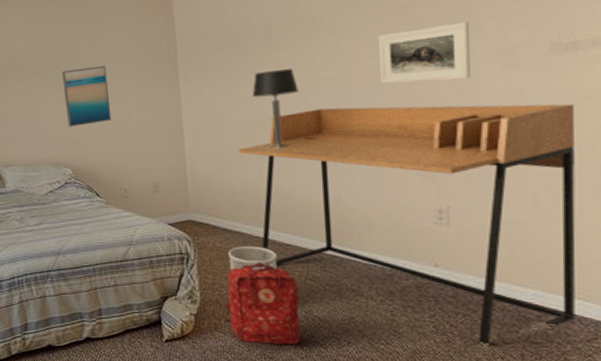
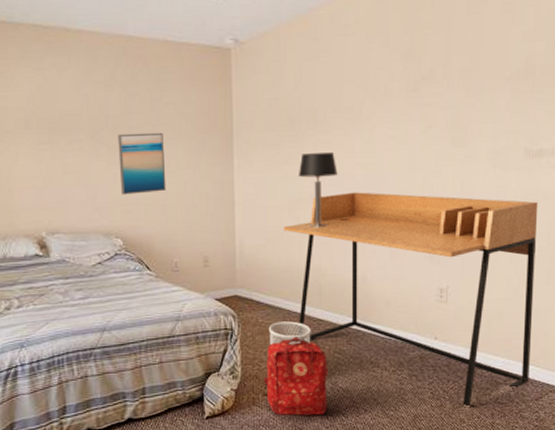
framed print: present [377,22,470,84] -> none [402,124,470,175]

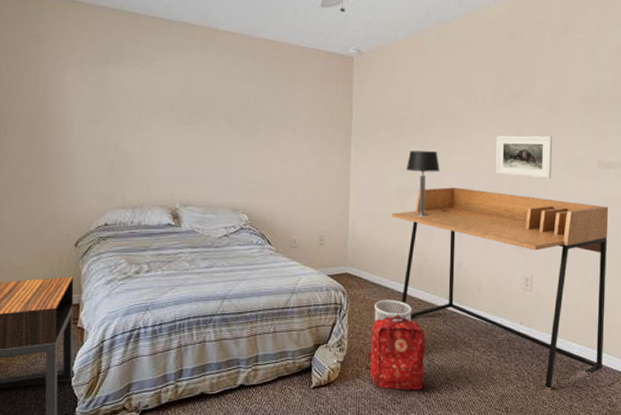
wall art: present [118,132,167,195] -> none [250,121,291,176]
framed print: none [402,124,470,175] -> present [495,135,552,178]

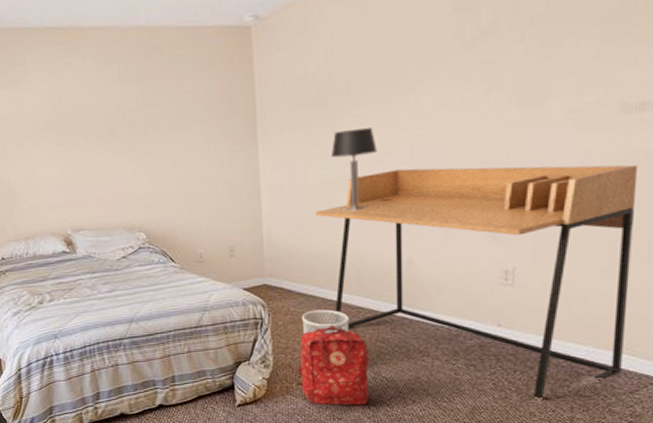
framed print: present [495,135,552,178] -> none [457,81,546,144]

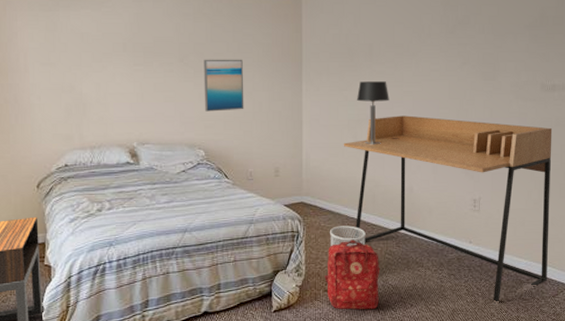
wall art: none [135,122,188,189] -> present [203,59,244,112]

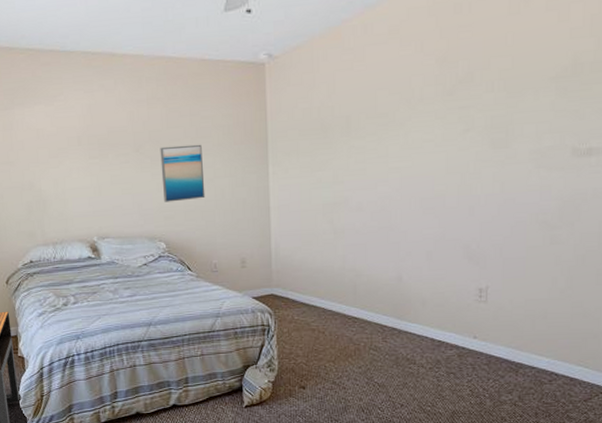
backpack: present [324,239,380,310] -> none [299,333,364,409]
wastebasket: present [329,225,366,247] -> none [303,319,346,341]
desk: present [343,115,553,304] -> none [317,195,587,406]
table lamp: present [357,81,389,145] -> none [333,158,372,231]

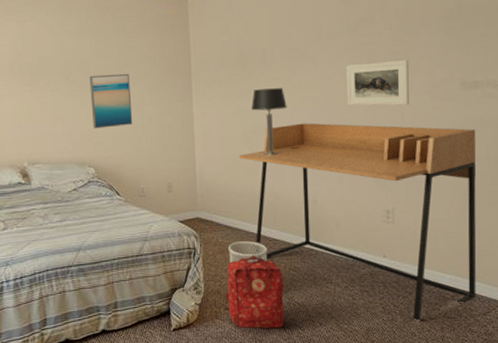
backpack: none [299,333,364,409] -> present [224,255,285,329]
wastebasket: none [303,319,346,341] -> present [227,241,268,263]
desk: none [317,195,587,406] -> present [239,123,477,322]
table lamp: none [333,158,372,231] -> present [251,88,287,156]
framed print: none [439,126,512,177] -> present [346,60,409,106]

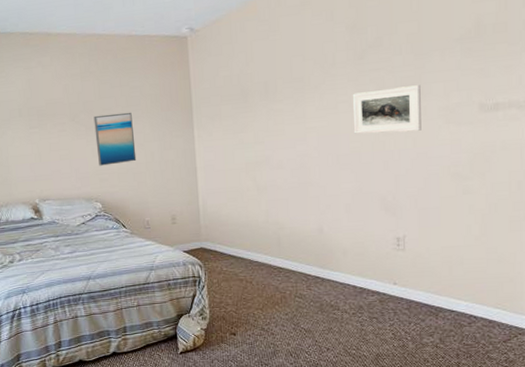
backpack: present [224,255,285,329] -> none [230,283,291,353]
wastebasket: present [227,241,268,263] -> none [232,269,273,290]
desk: present [239,123,477,322] -> none [241,152,497,349]
table lamp: present [251,88,287,156] -> none [254,119,290,187]

